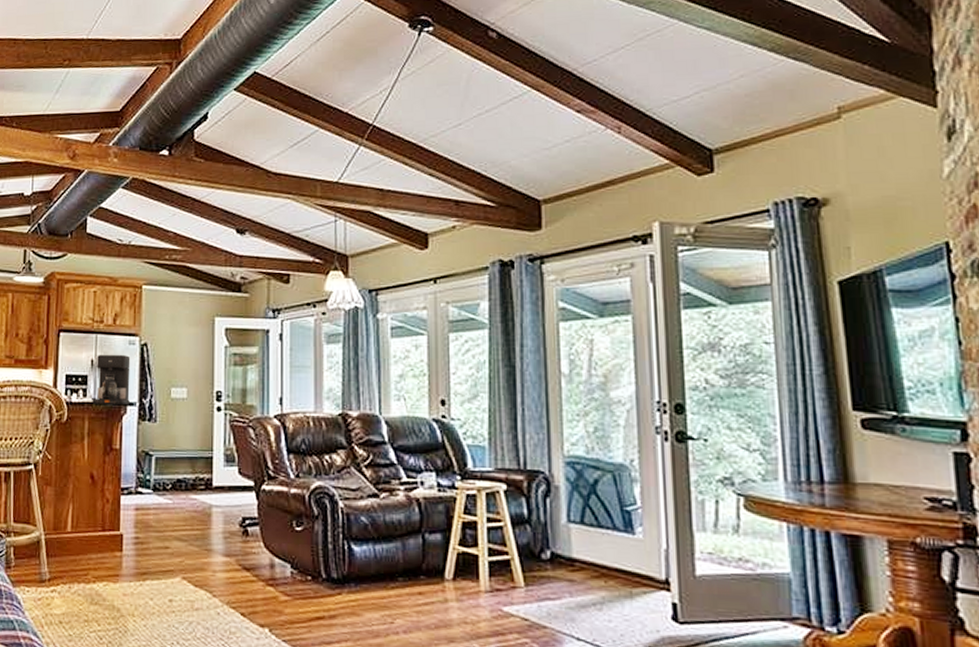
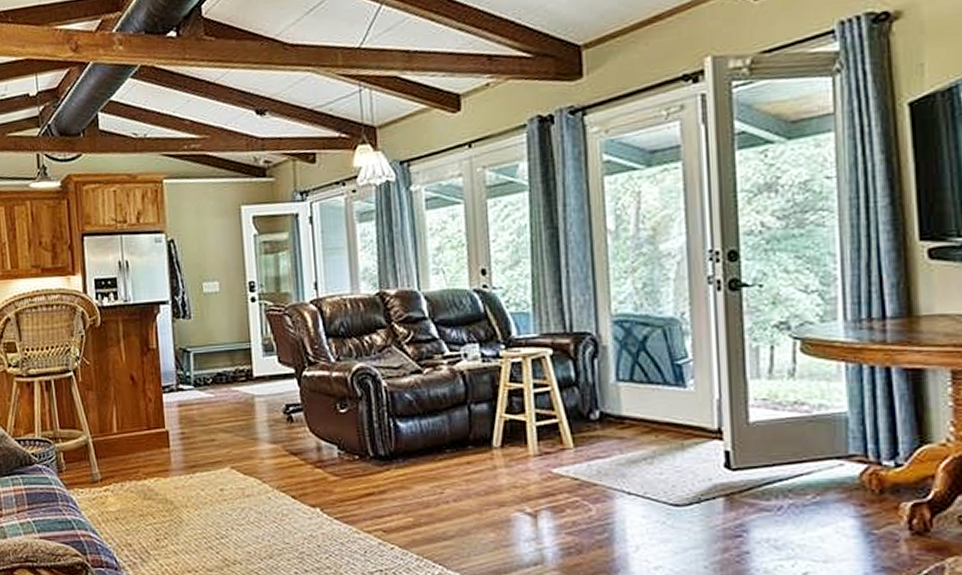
coffee maker: present [92,354,131,406] -> none [124,253,162,307]

